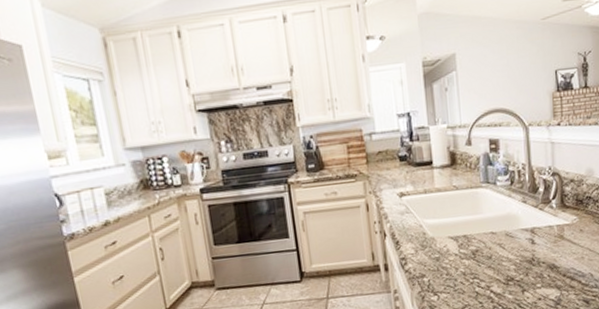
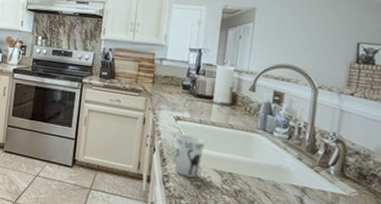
cup: none [404,208,435,254] -> present [174,134,205,178]

